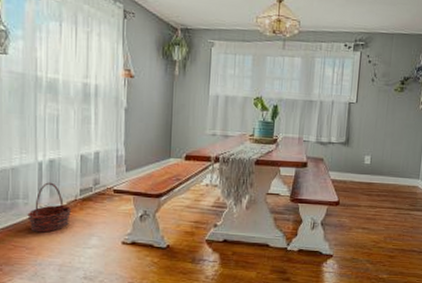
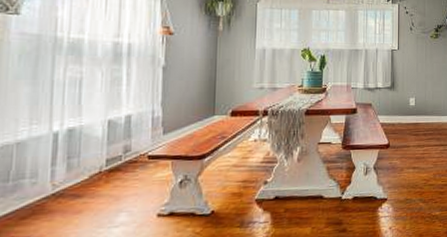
basket: present [27,182,72,233] -> none [35,155,96,217]

